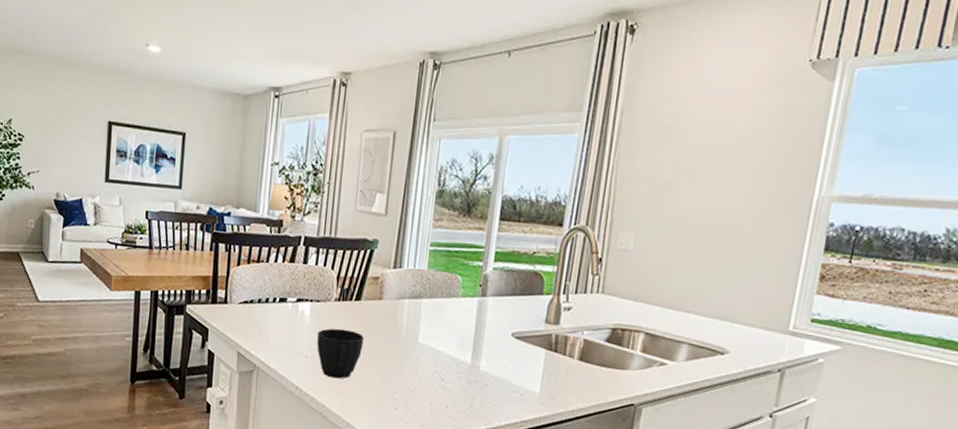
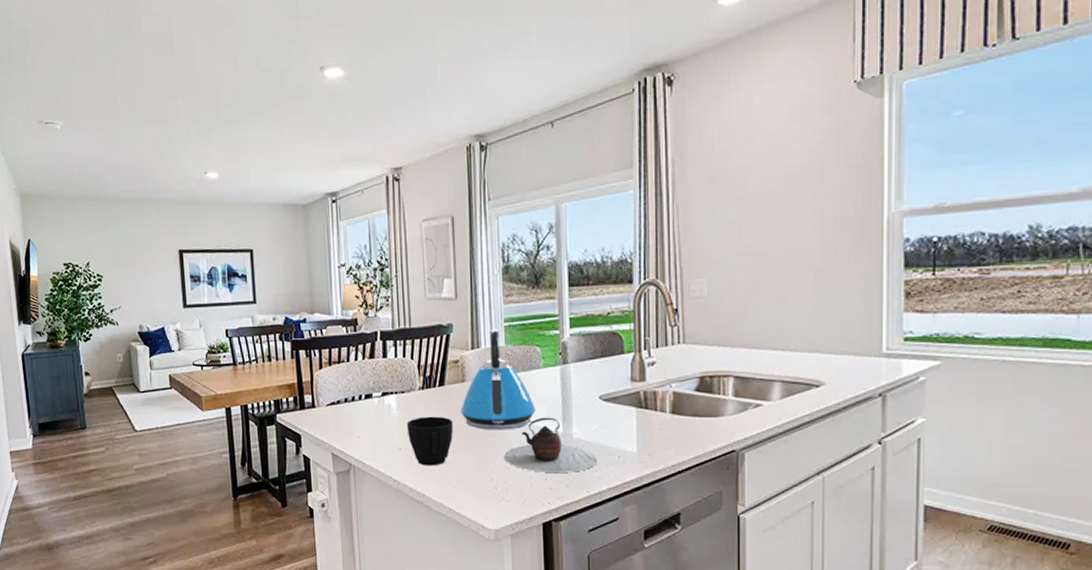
kettle: none [373,251,448,354] -> present [460,328,536,430]
teapot: none [408,346,500,404] -> present [503,417,597,472]

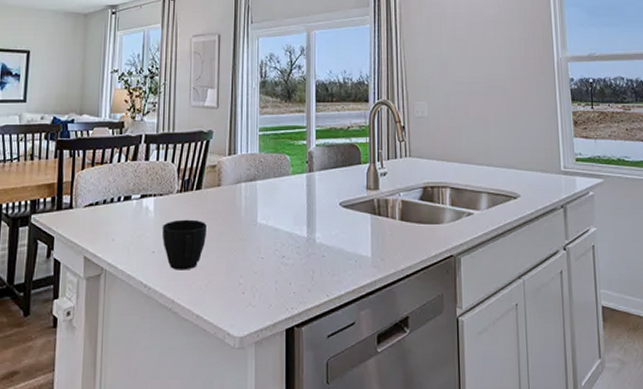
kettle: present [460,328,536,430] -> none [215,137,284,234]
teapot: present [503,417,597,472] -> none [252,222,337,277]

